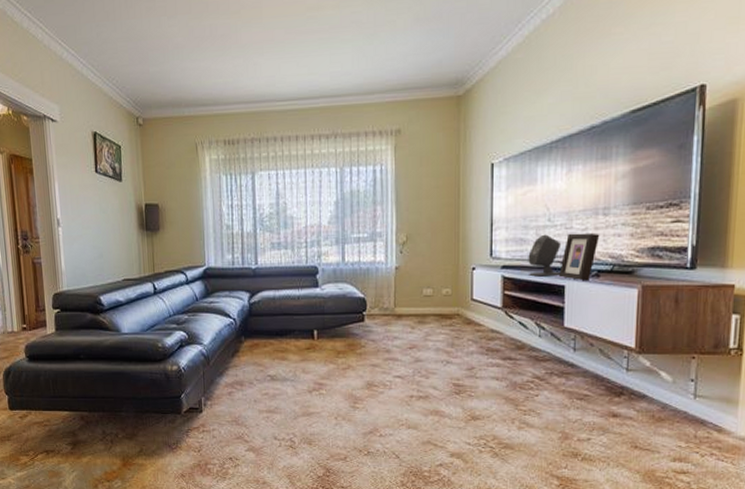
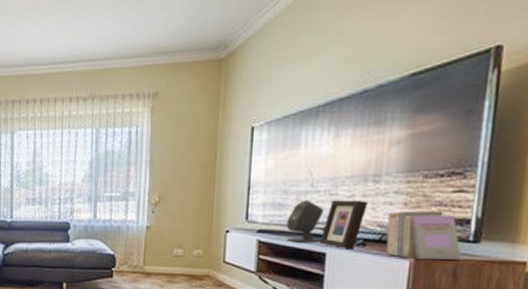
books: none [617,240,681,288] -> present [386,210,461,261]

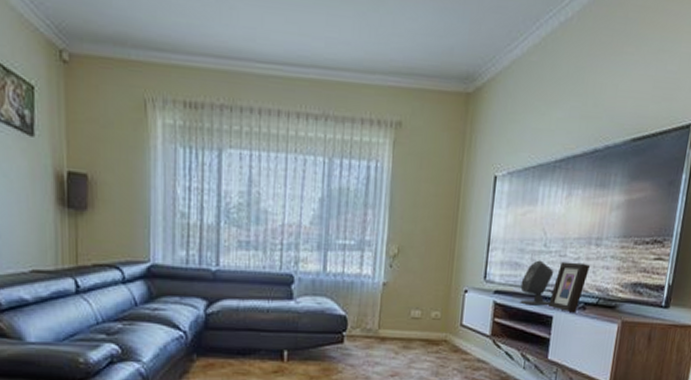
books: present [386,210,461,261] -> none [601,276,656,325]

